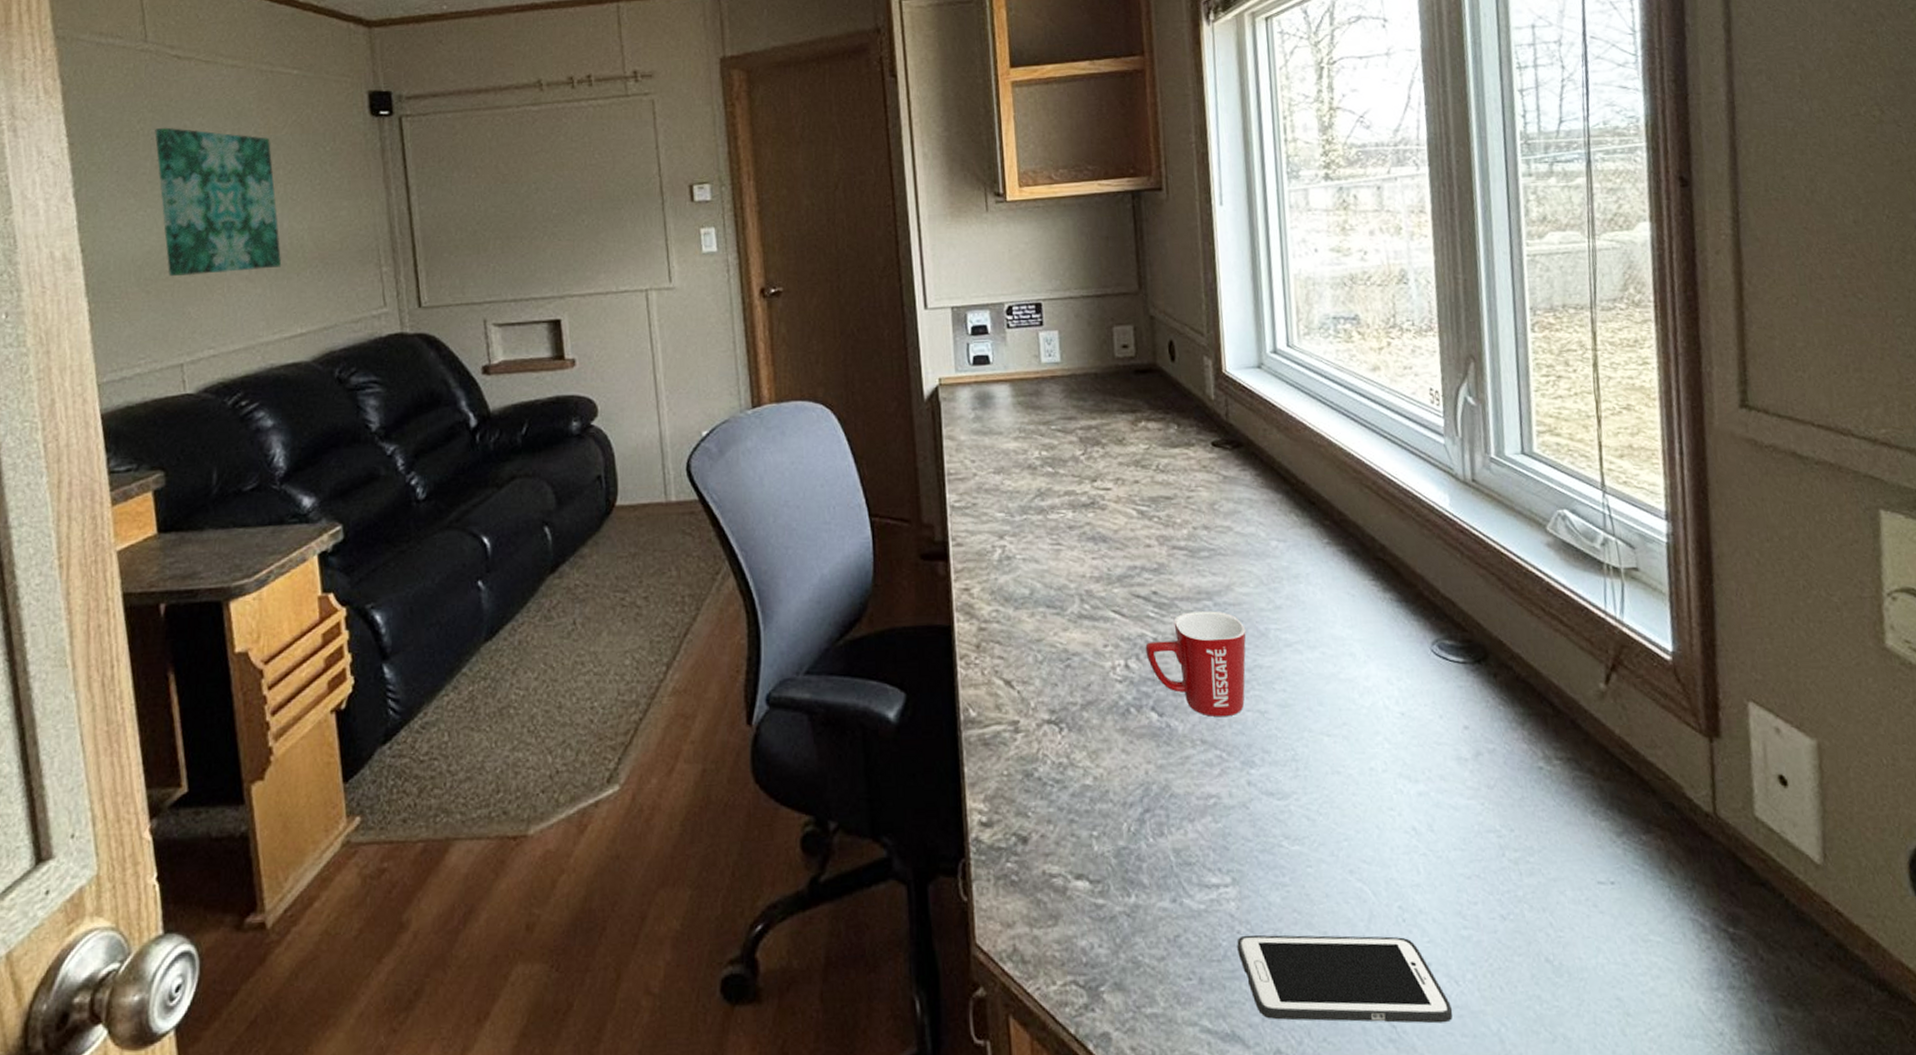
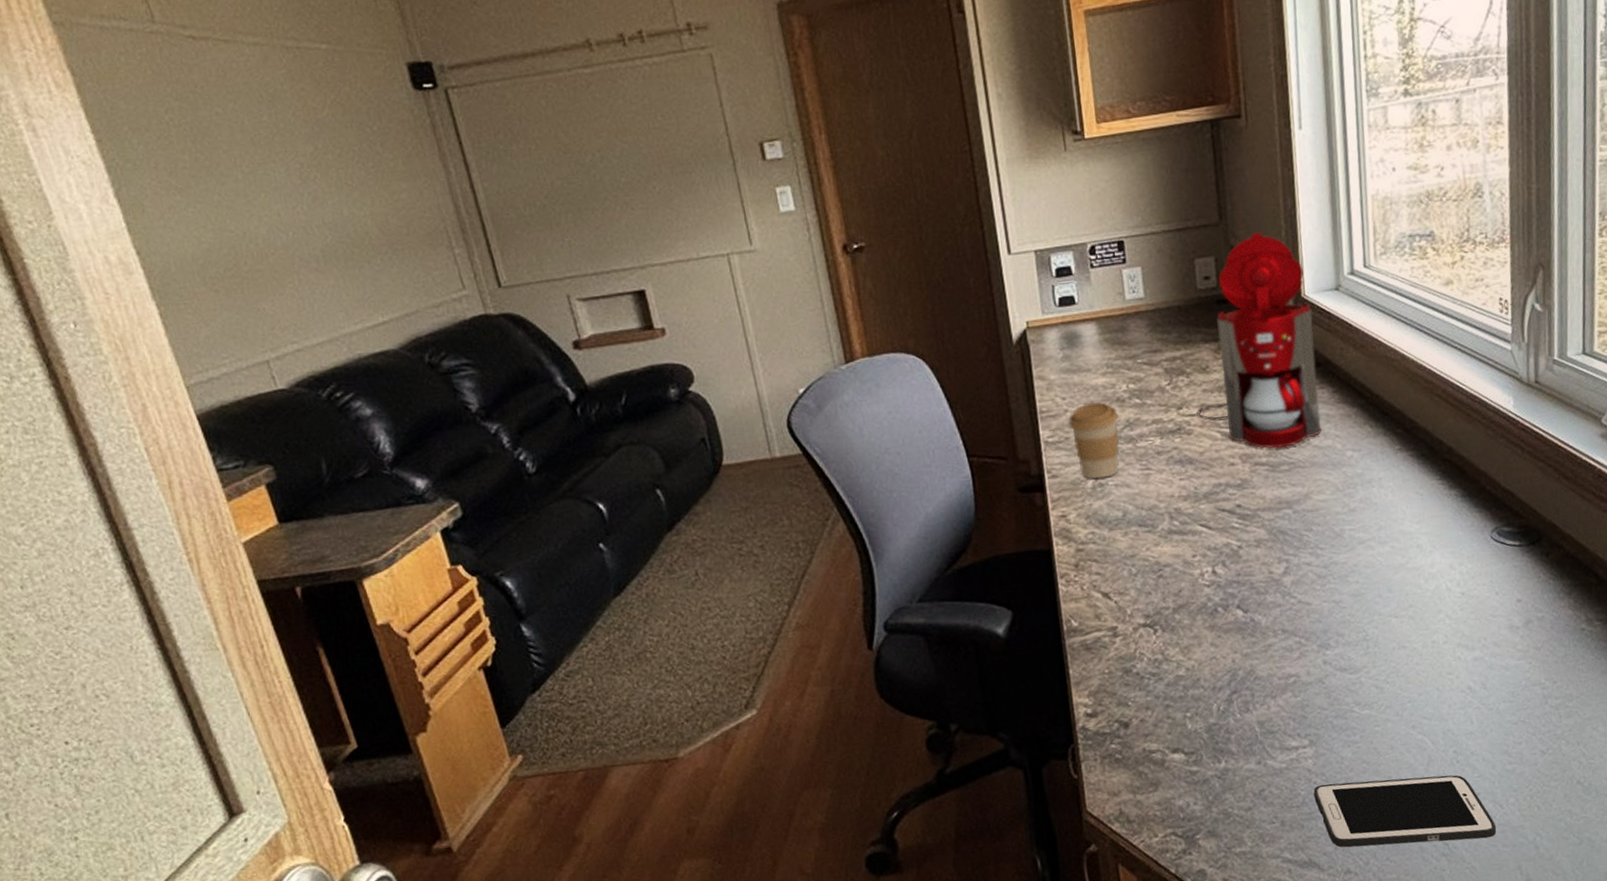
wall art: present [155,127,282,277] -> none [185,116,350,274]
coffee cup: none [977,467,1030,551] -> present [1068,401,1119,479]
coffee maker: none [1111,303,1244,532] -> present [1196,232,1322,449]
mug: present [1145,611,1246,717] -> none [1230,517,1323,610]

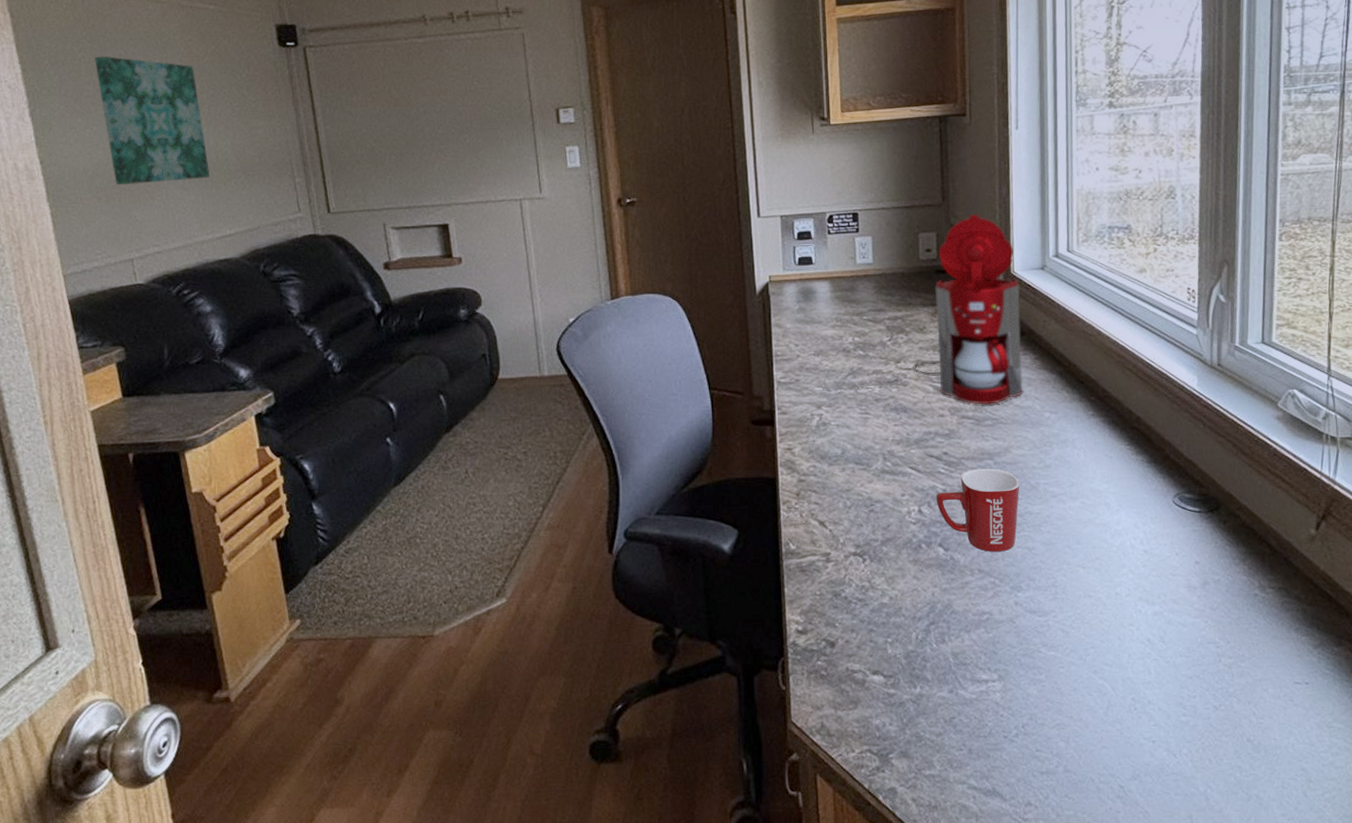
wall art: none [185,116,350,274] -> present [94,56,210,186]
coffee cup: present [1068,401,1119,479] -> none [800,350,844,419]
mug: none [1230,517,1323,610] -> present [936,468,1020,552]
cell phone: present [1313,775,1497,848] -> none [1000,718,1170,785]

